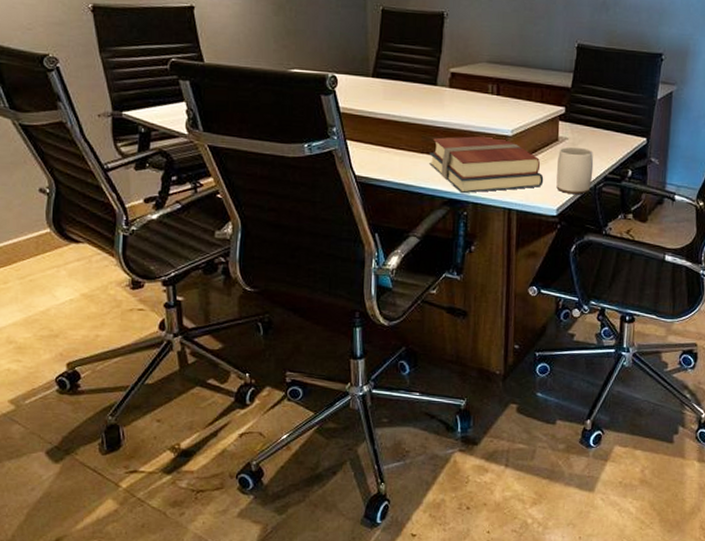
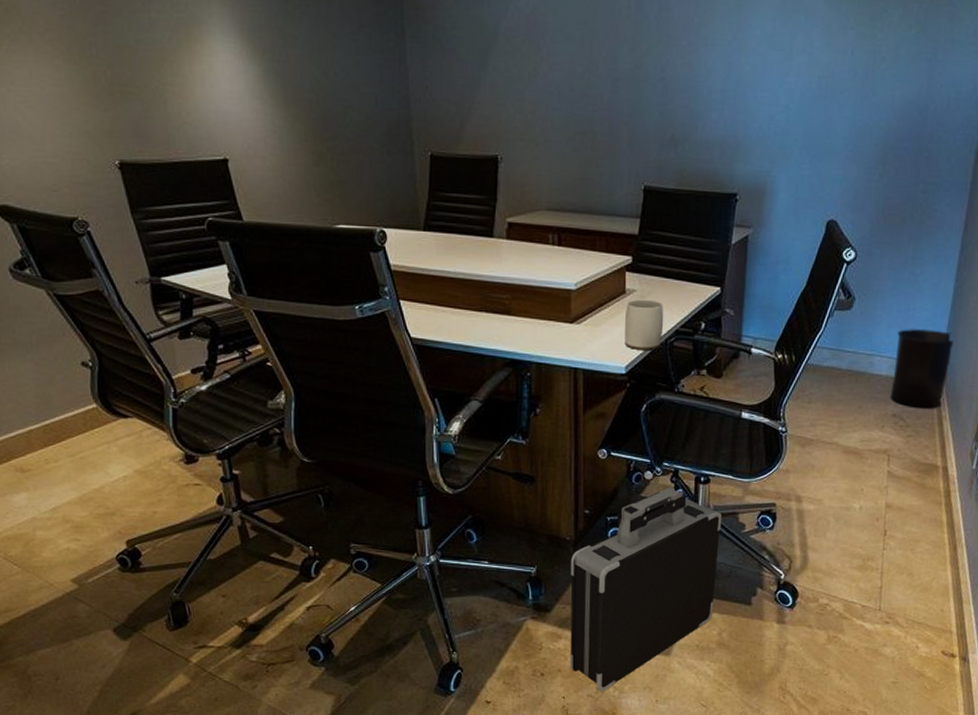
books: present [429,135,544,194] -> none [487,289,611,354]
briefcase: none [495,325,646,527] -> present [569,487,723,691]

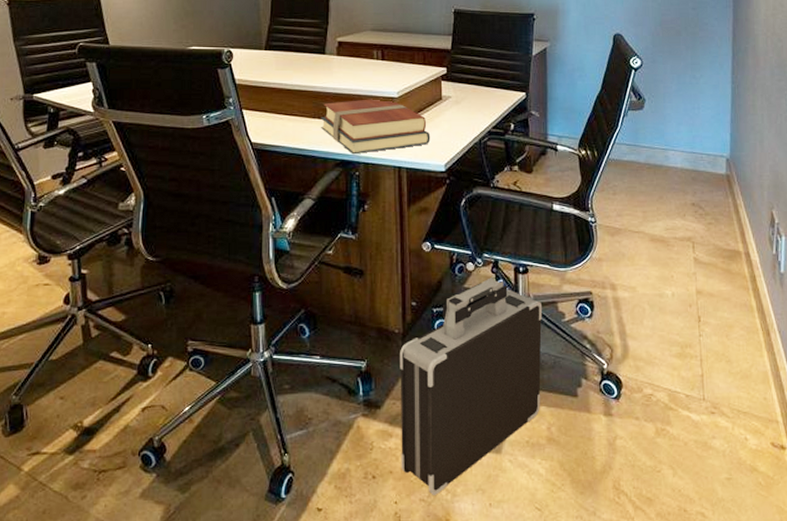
books: none [487,289,611,354] -> present [320,97,431,155]
mug: present [624,299,664,350] -> none [442,104,477,149]
waste bin: present [890,328,954,409] -> none [687,124,739,198]

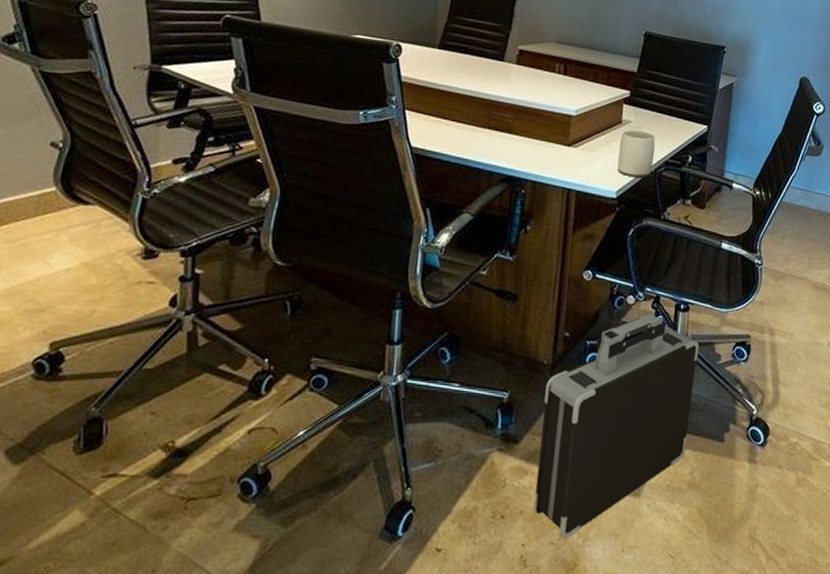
books: present [320,97,431,155] -> none [490,113,606,171]
mug: none [442,104,477,149] -> present [617,129,656,178]

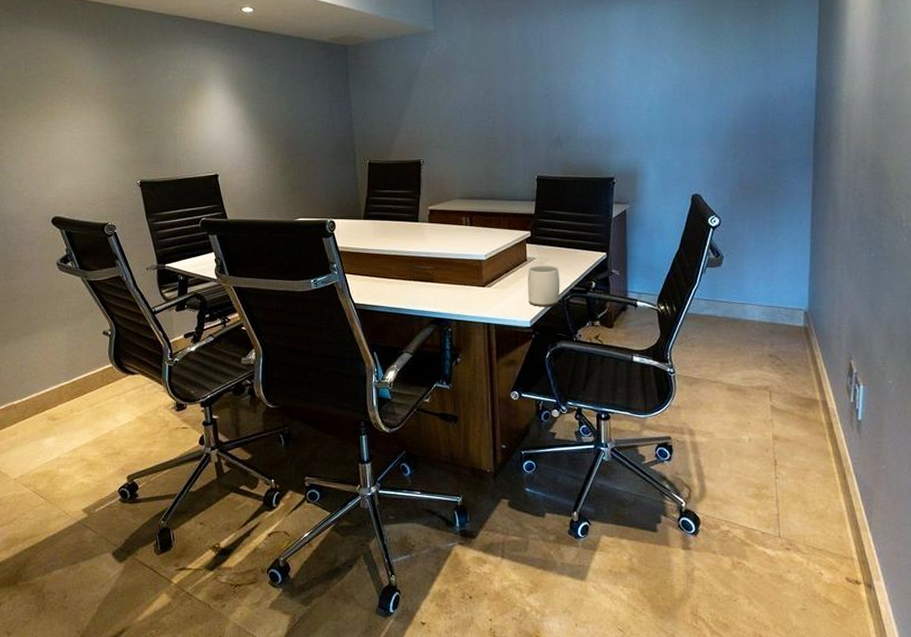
briefcase: present [533,313,700,538] -> none [492,423,624,615]

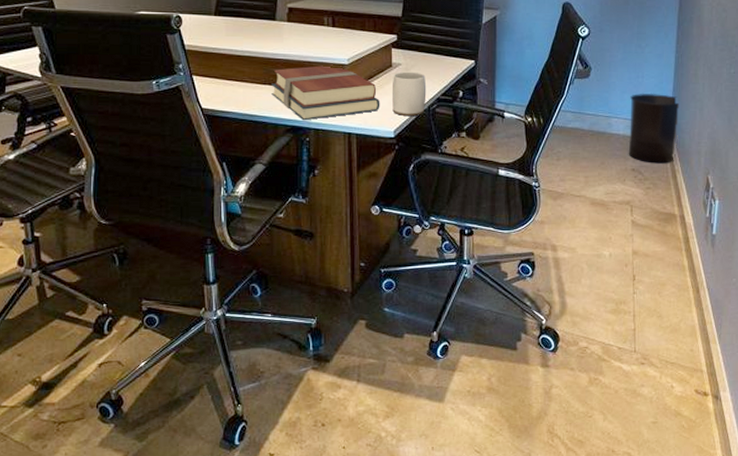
books: none [415,260,517,313] -> present [270,64,380,121]
waste bin: none [764,279,817,349] -> present [628,93,680,164]

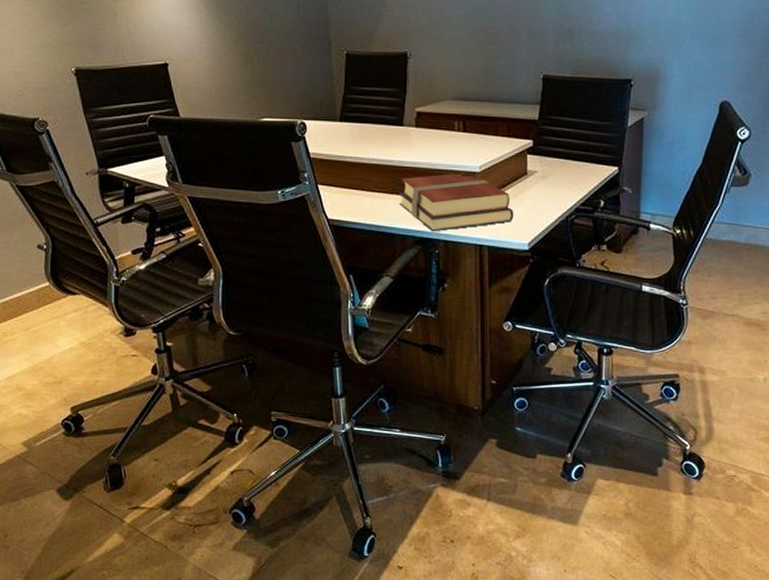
mug: present [391,71,427,116] -> none [526,179,565,227]

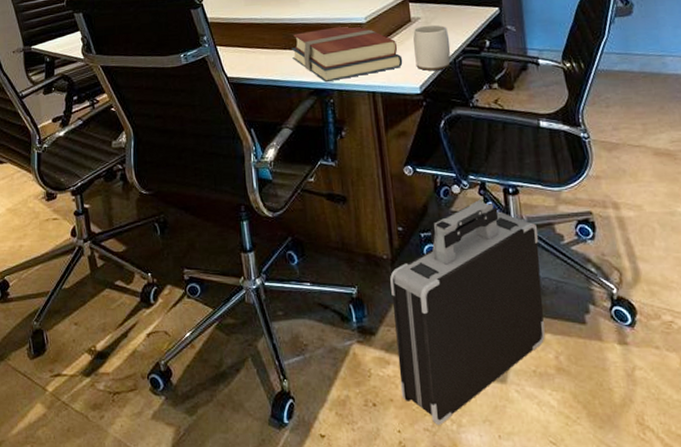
briefcase: none [478,358,626,560] -> present [390,200,545,425]
mug: none [526,179,565,227] -> present [413,24,451,71]

